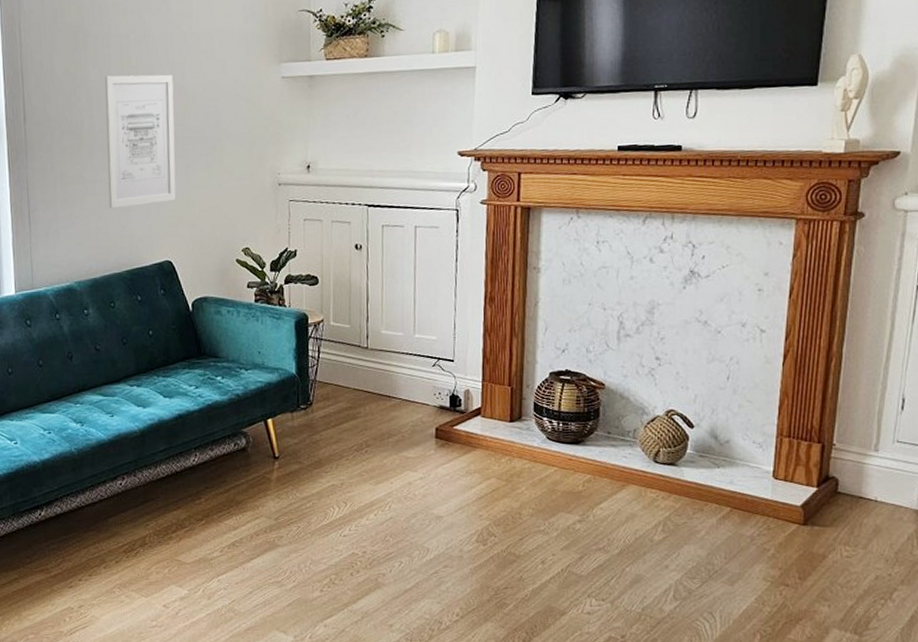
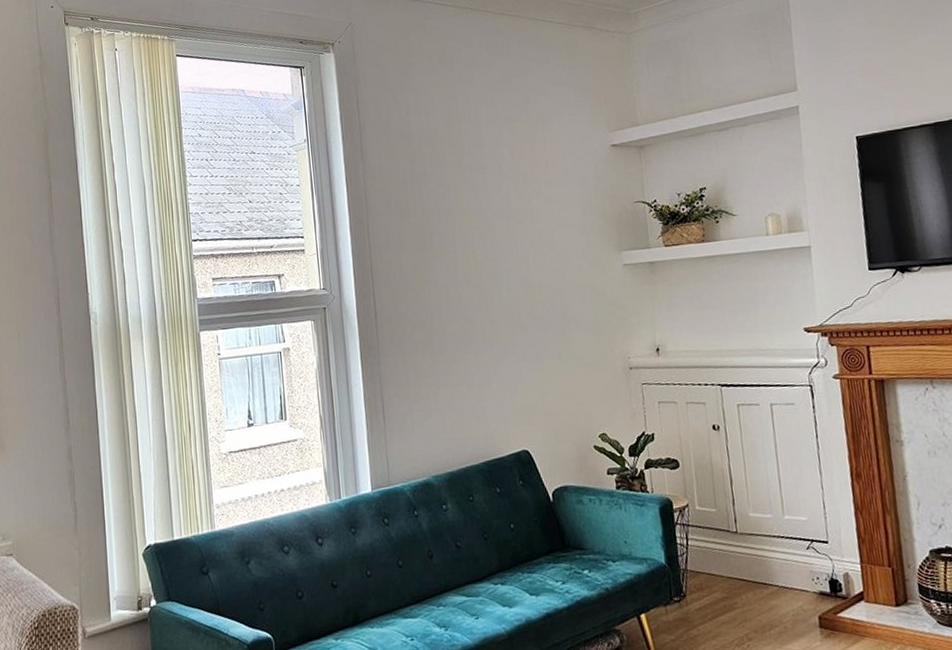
wall art: present [104,74,176,208] -> none [451,267,528,399]

